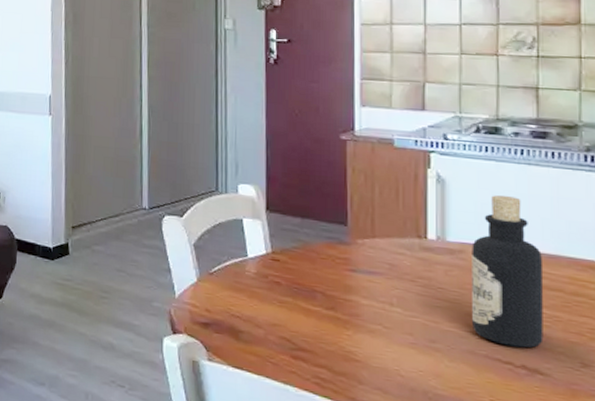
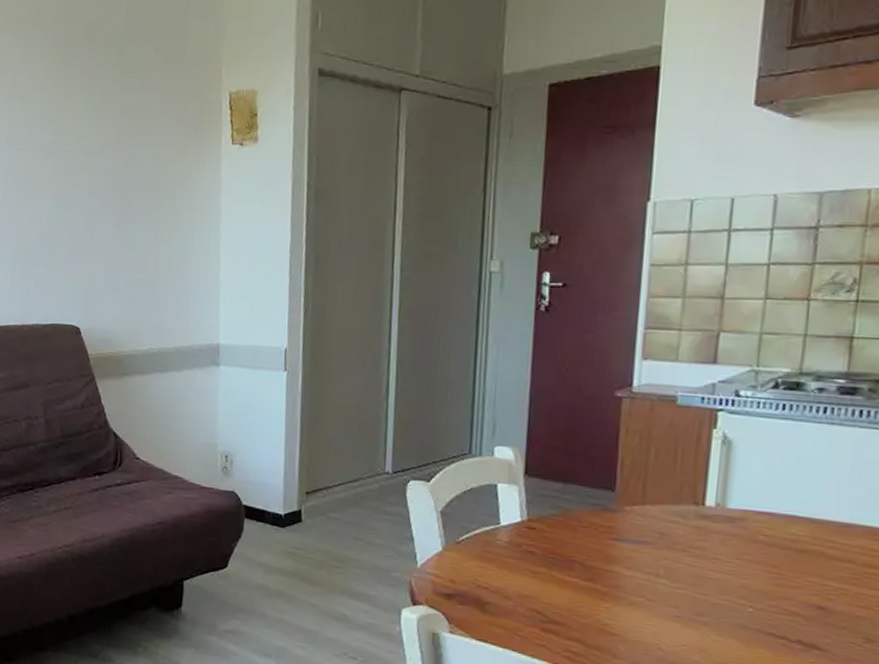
bottle: present [472,195,544,348] -> none [746,458,836,622]

